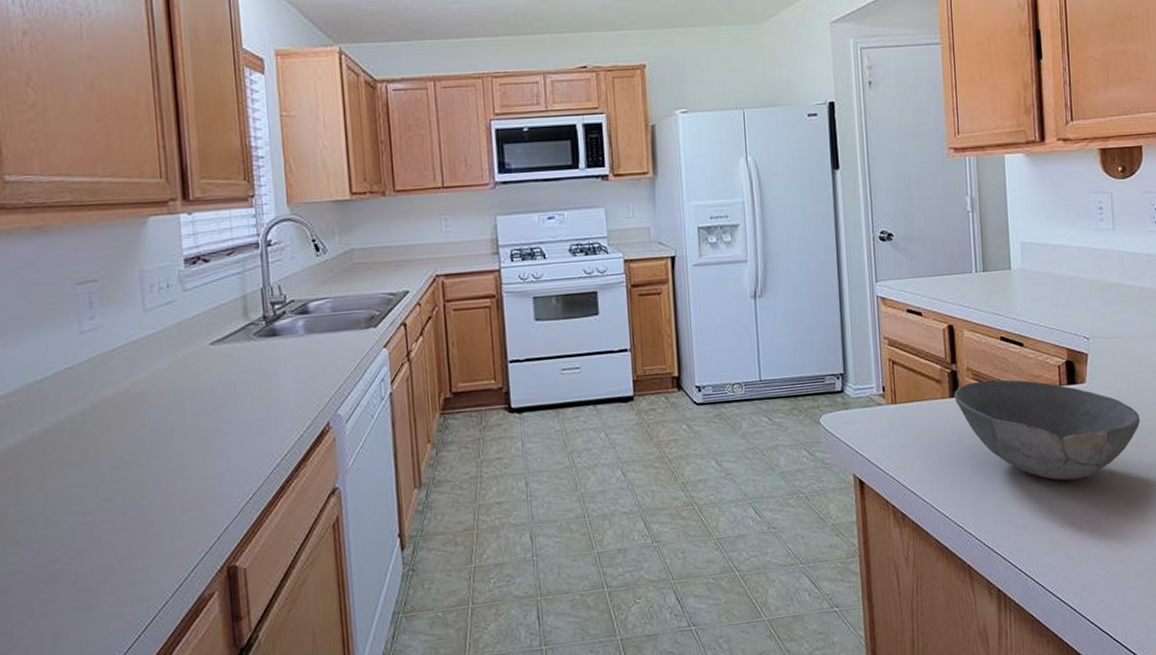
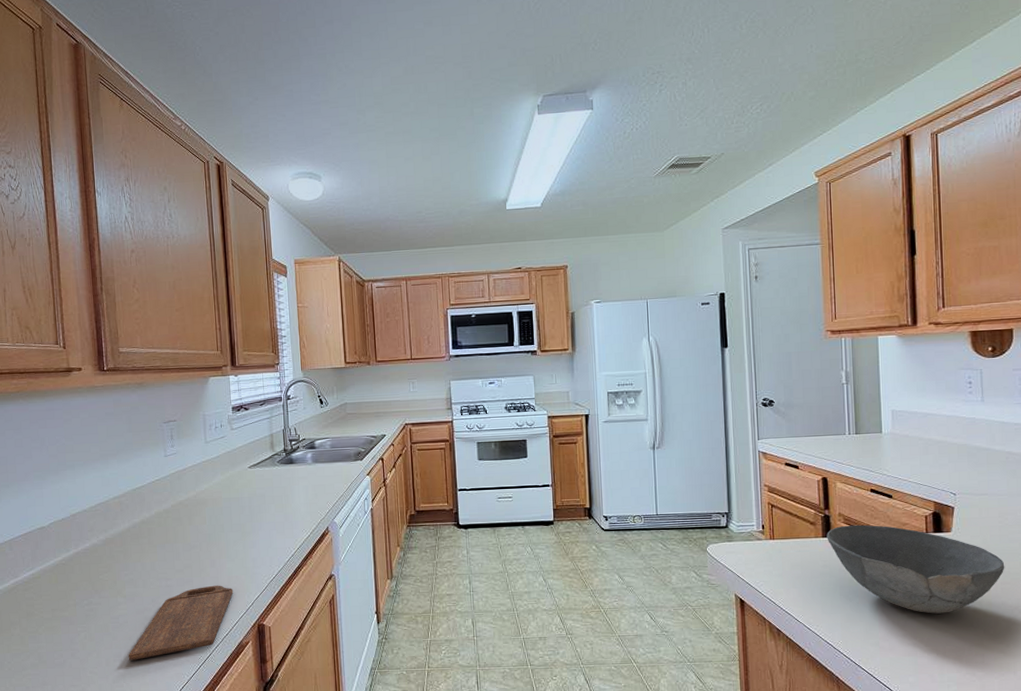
cutting board: none [23,515,190,638] -> present [128,585,234,661]

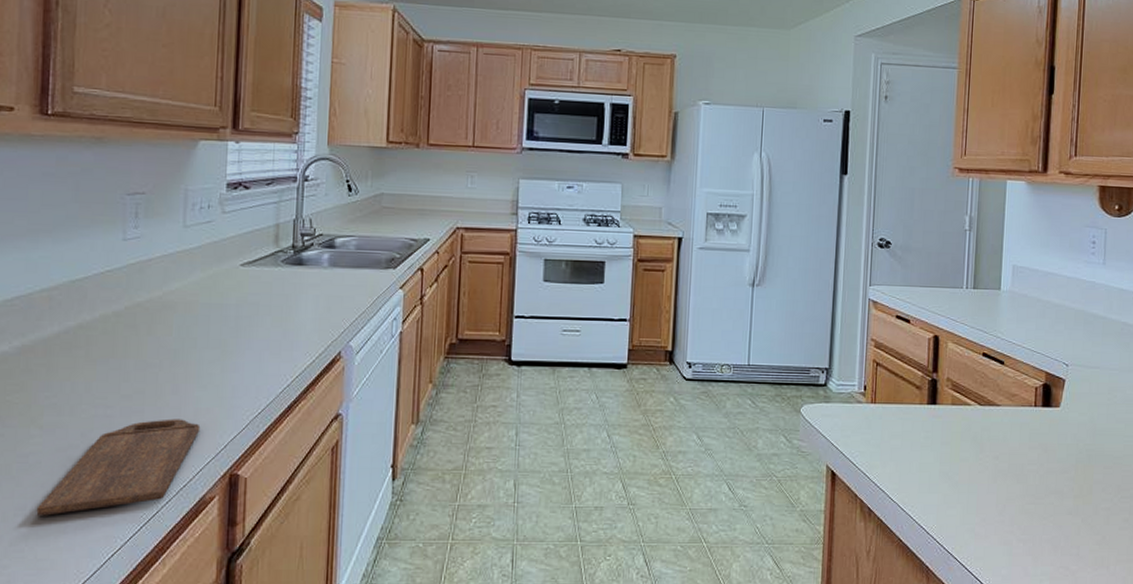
bowl: present [826,524,1005,614] -> none [931,392,1109,498]

